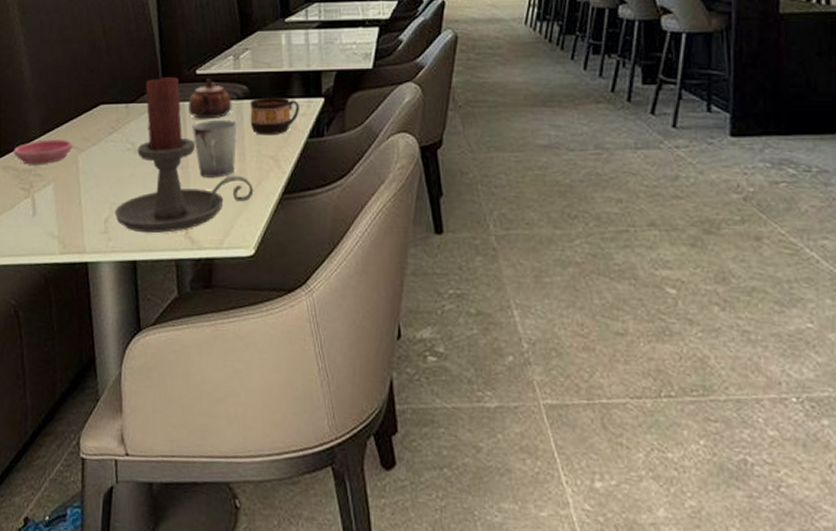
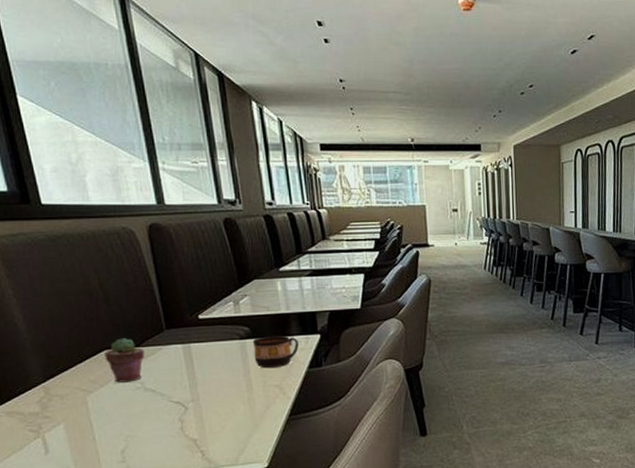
saucer: present [13,139,73,165] -> none [15,383,80,409]
potted succulent: none [100,92,139,142] -> present [104,338,145,383]
candle holder: present [115,76,254,234] -> none [130,322,263,459]
teapot: present [188,79,232,119] -> none [193,322,236,358]
cup: present [192,119,237,178] -> none [199,357,244,407]

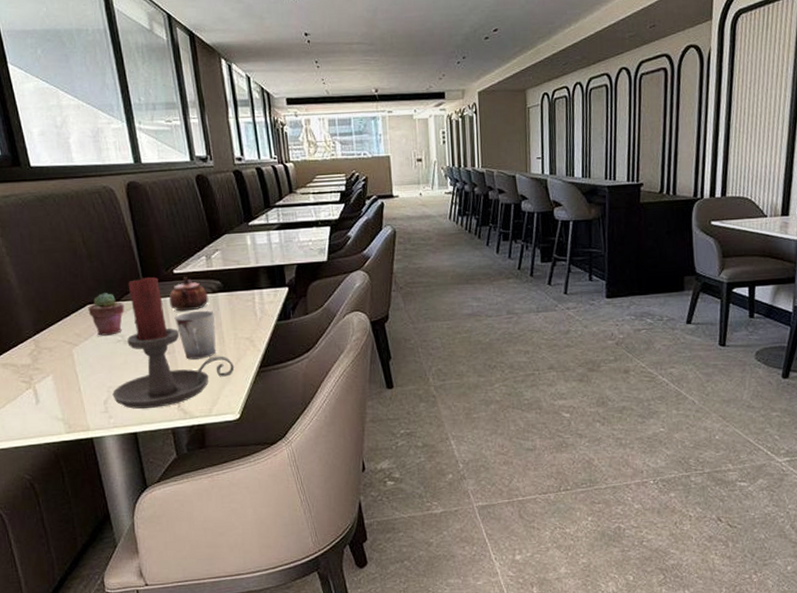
candle holder: none [130,322,263,459] -> present [112,276,235,410]
teapot: none [193,322,236,358] -> present [169,277,209,312]
cup: none [199,357,244,407] -> present [174,310,216,360]
cup: present [252,335,299,369] -> none [224,289,268,322]

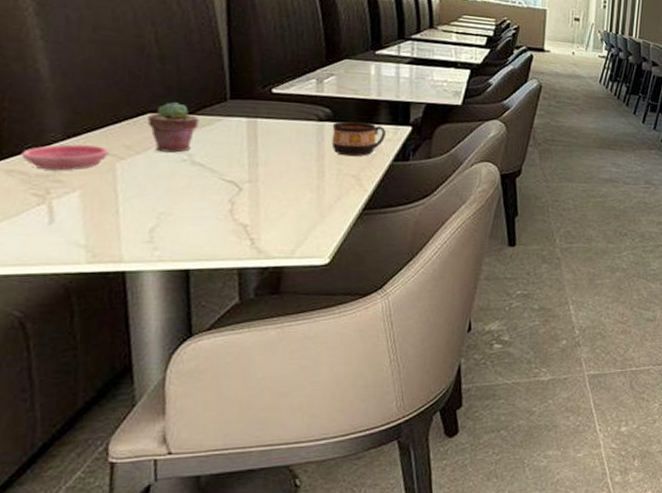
saucer: none [9,337,66,361] -> present [21,144,109,171]
candle holder: present [112,276,235,410] -> none [163,91,332,243]
teapot: present [169,277,209,312] -> none [260,98,313,137]
cup: present [174,310,216,360] -> none [264,138,317,193]
cup: none [224,289,268,322] -> present [331,121,386,157]

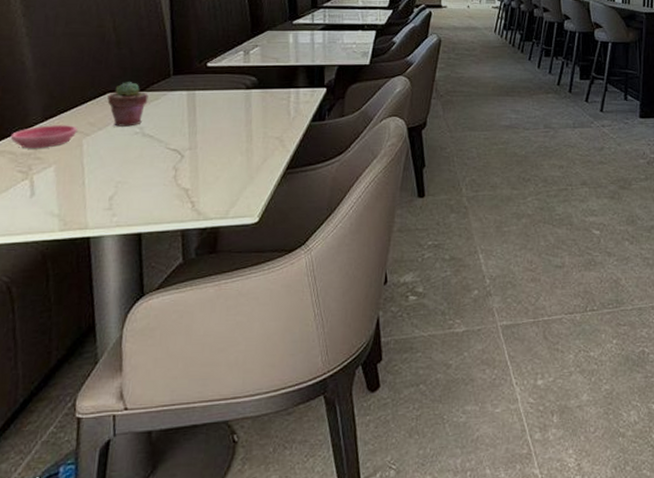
cup: present [331,121,386,157] -> none [258,87,304,120]

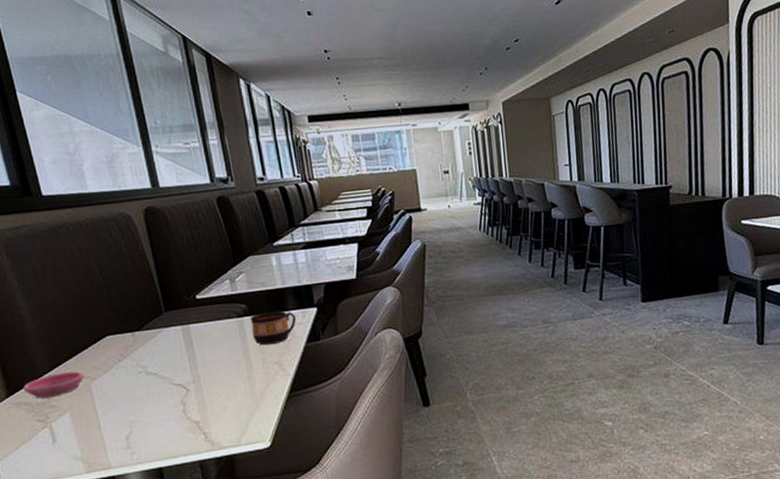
potted succulent: present [107,82,149,127] -> none [106,323,146,368]
cup: none [258,87,304,120] -> present [250,310,296,346]

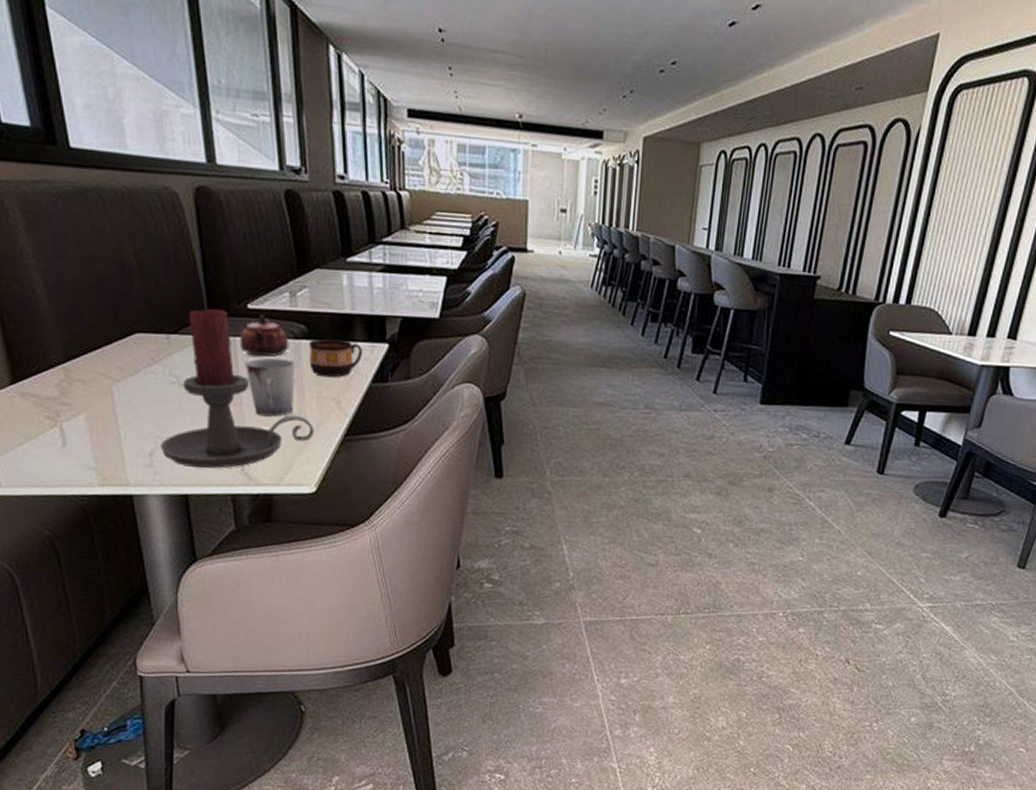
saucer: present [23,371,84,399] -> none [31,366,105,393]
candle holder: none [134,303,264,443] -> present [160,307,315,469]
teapot: none [192,302,234,338] -> present [239,314,289,357]
cup: none [198,335,244,388] -> present [244,357,295,417]

